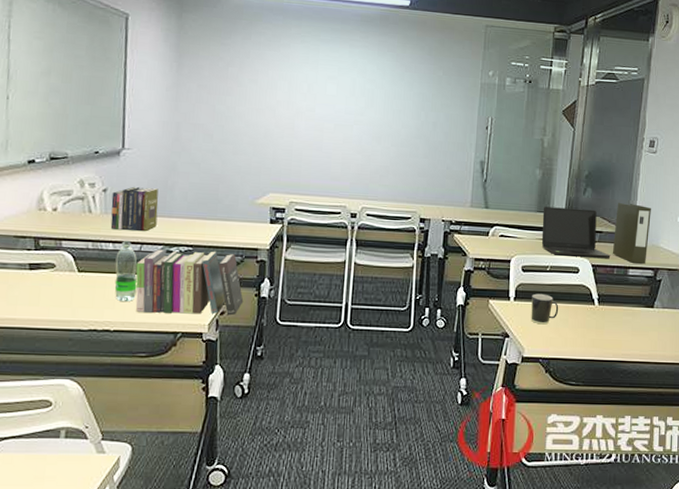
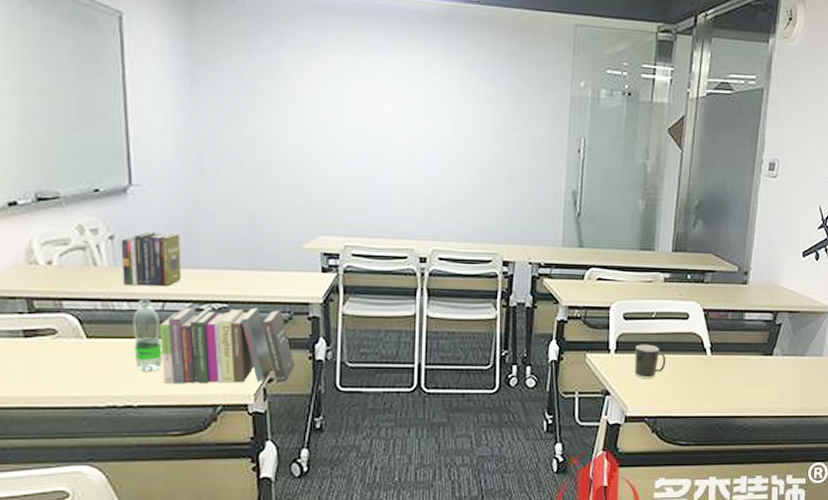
laptop: present [541,206,611,258] -> none [645,243,725,301]
binder: present [612,202,651,264] -> none [726,236,771,306]

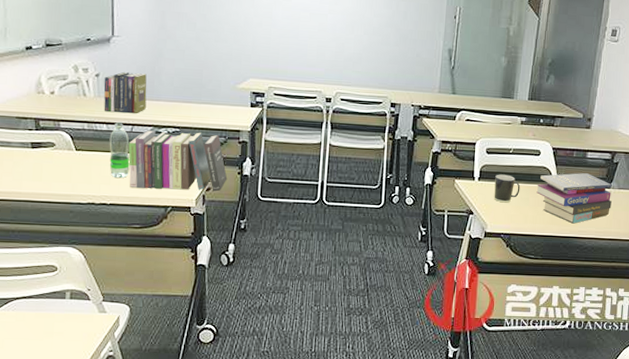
books: none [685,338,775,400] -> present [536,173,612,224]

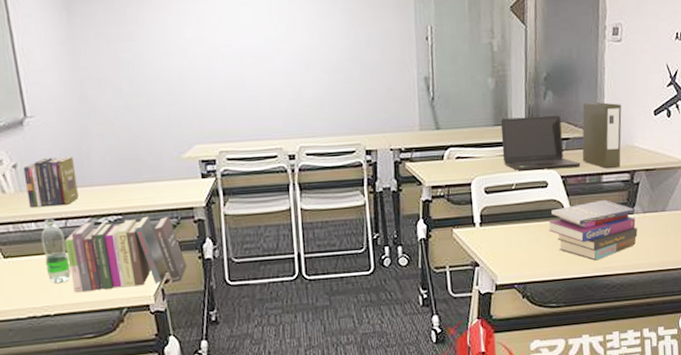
mug: present [494,174,520,203] -> none [499,214,530,248]
laptop: none [505,93,571,142] -> present [500,115,581,171]
binder: none [572,89,611,147] -> present [582,102,622,168]

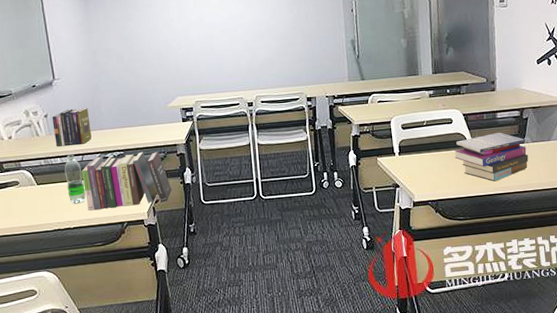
laptop: present [500,115,581,171] -> none [412,66,479,111]
binder: present [582,102,622,168] -> none [478,55,512,107]

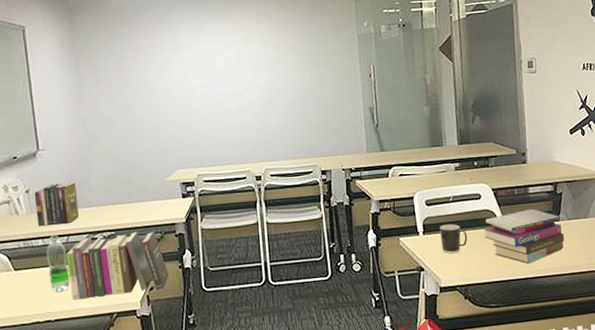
mug: none [414,145,440,173] -> present [439,223,468,254]

